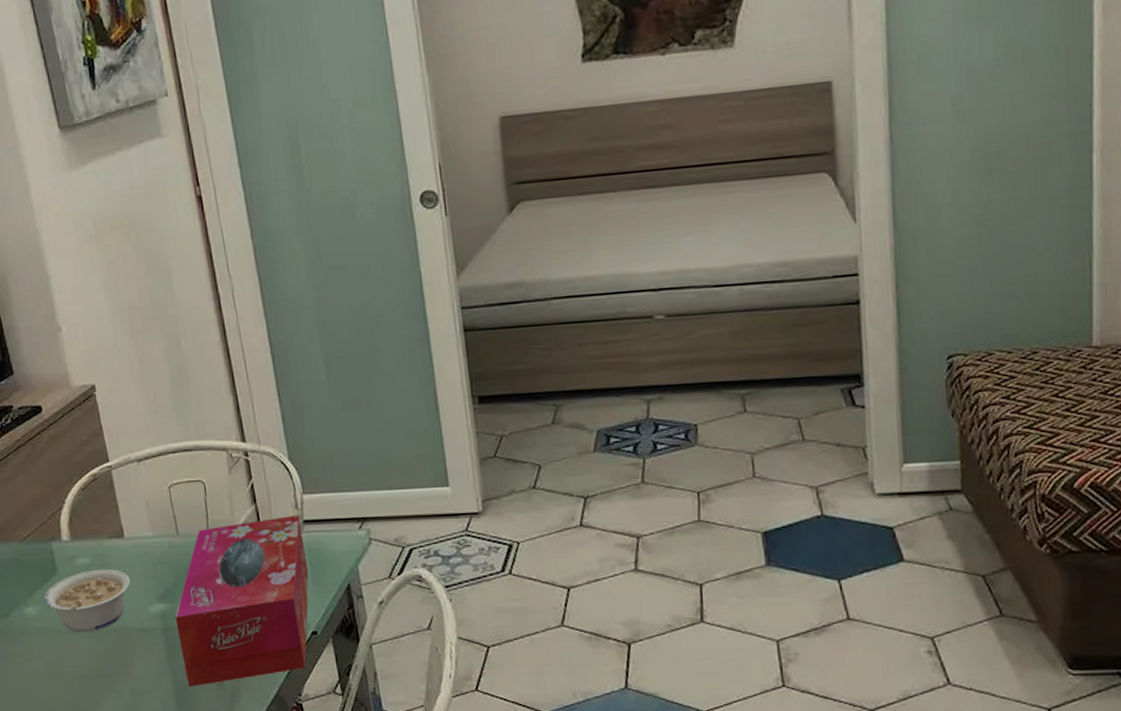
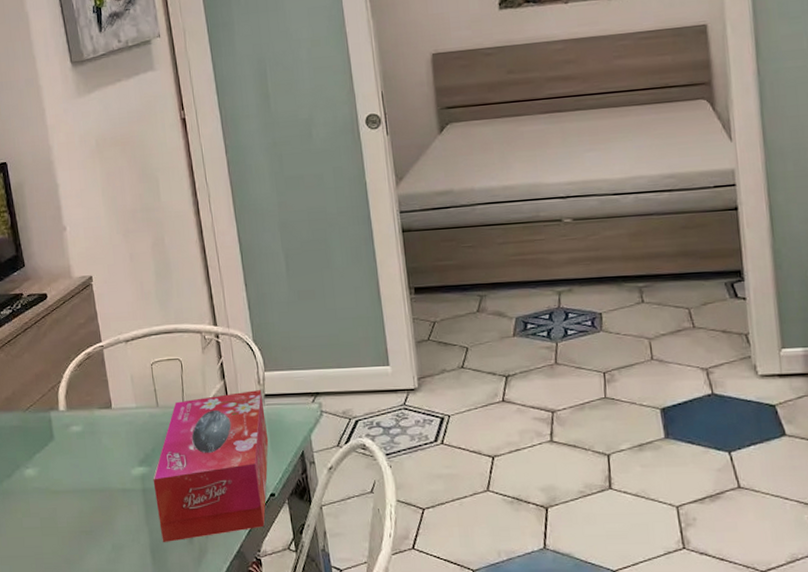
legume: present [44,568,131,633] -> none [42,435,116,493]

